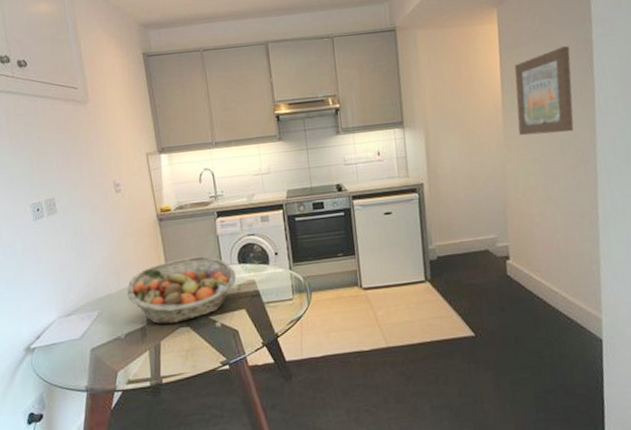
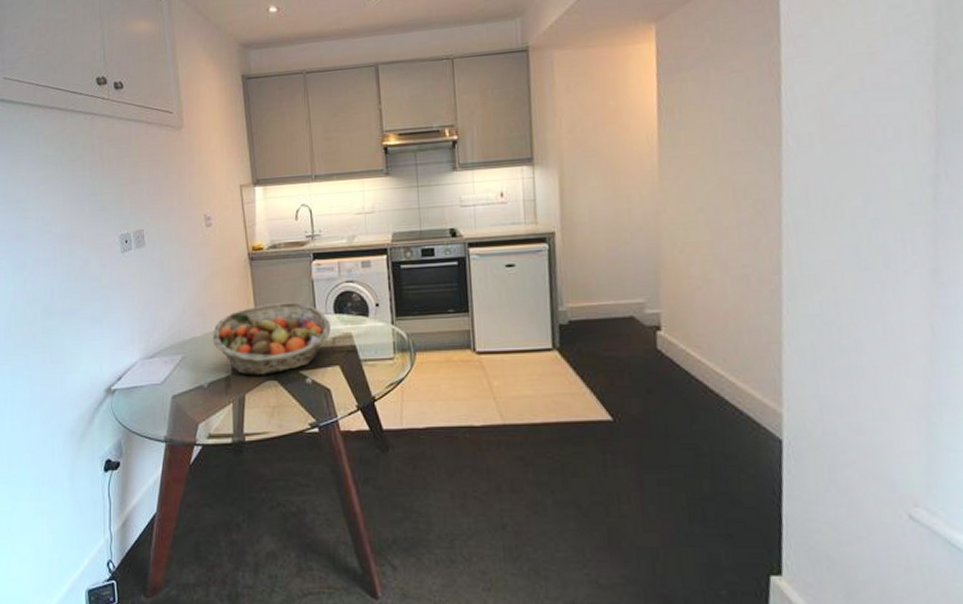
wall art: present [514,46,574,136] -> none [675,70,752,179]

